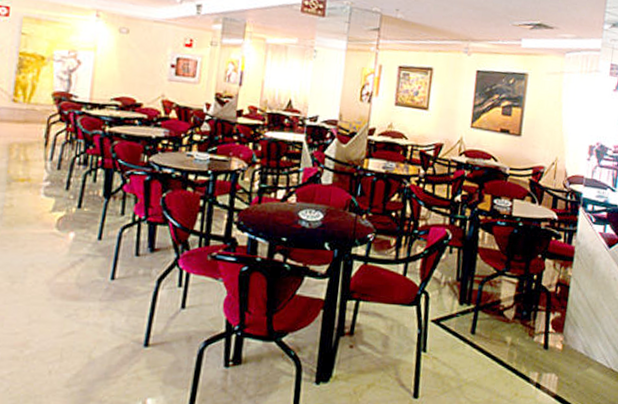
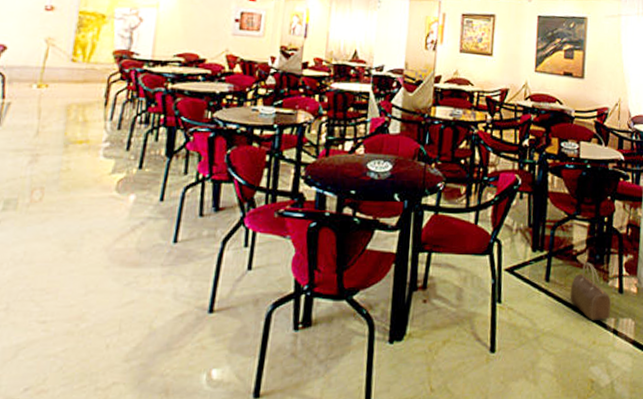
handbag: none [494,317,536,374] -> present [570,262,611,320]

